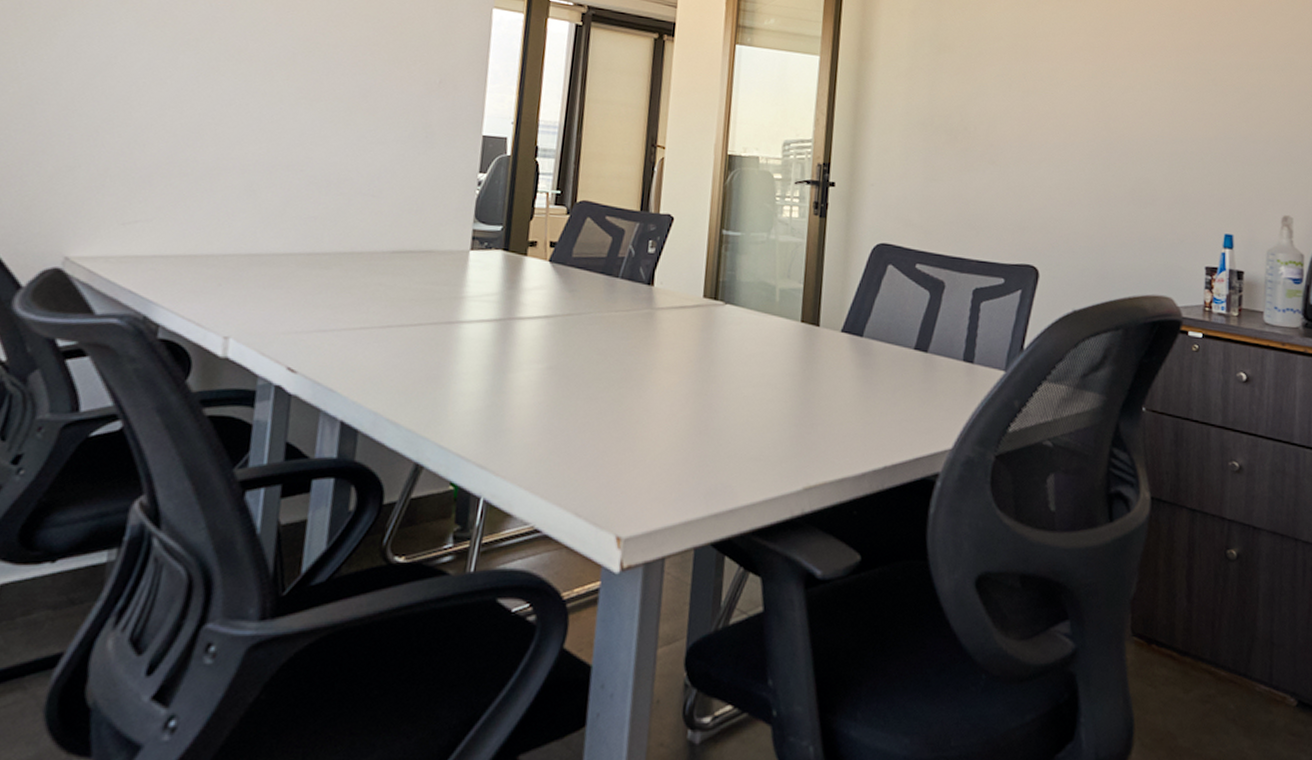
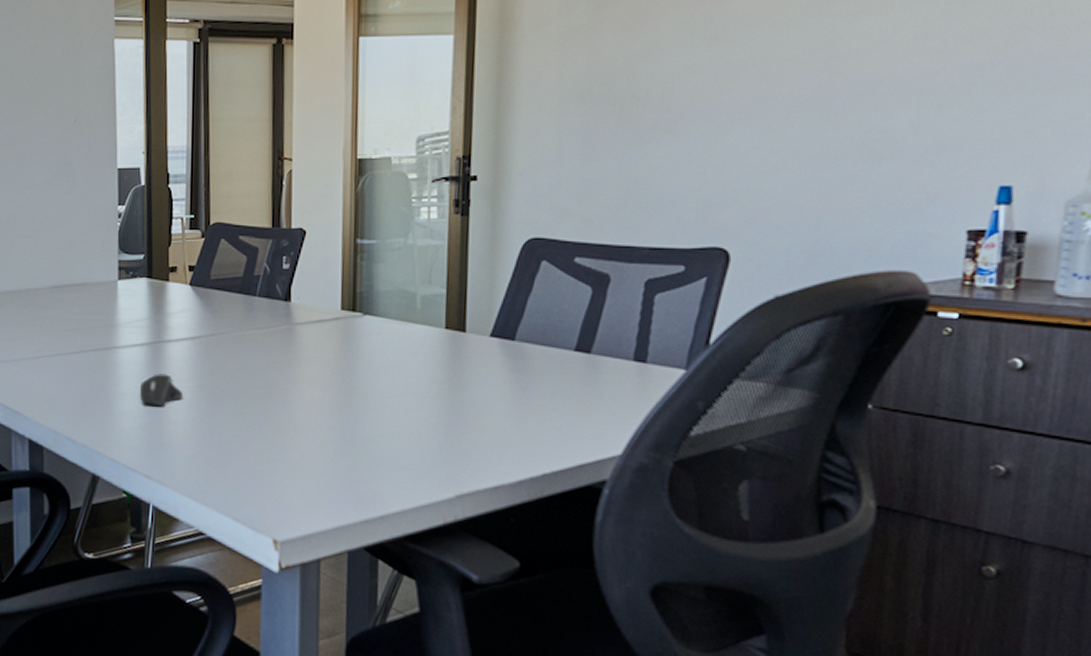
computer mouse: none [481,352,530,389] -> present [140,374,182,407]

